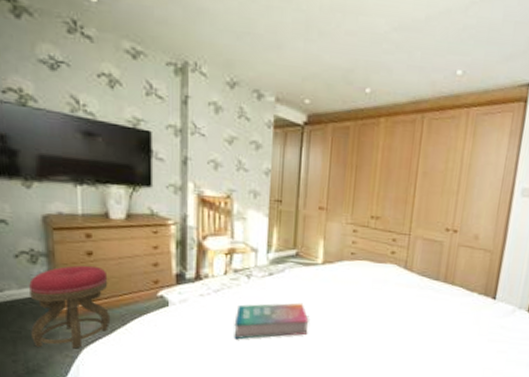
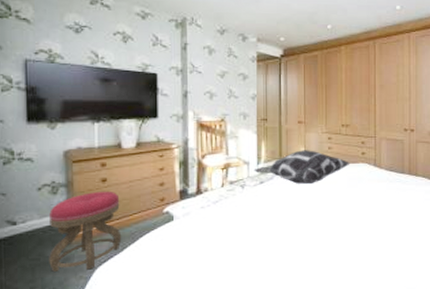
book: present [234,302,309,340] -> none [232,205,297,245]
decorative pillow: none [262,241,377,281] -> present [253,150,350,184]

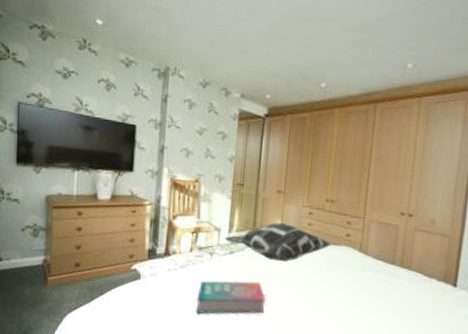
stool: present [49,190,122,272] -> none [27,239,92,315]
book: none [232,205,297,245] -> present [196,280,266,314]

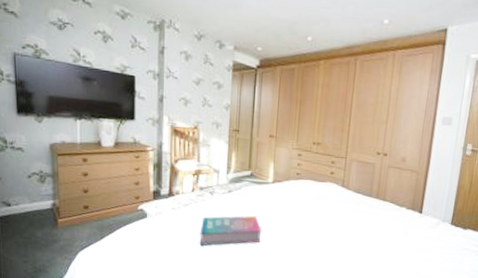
decorative pillow: present [224,222,332,261] -> none [223,164,318,197]

